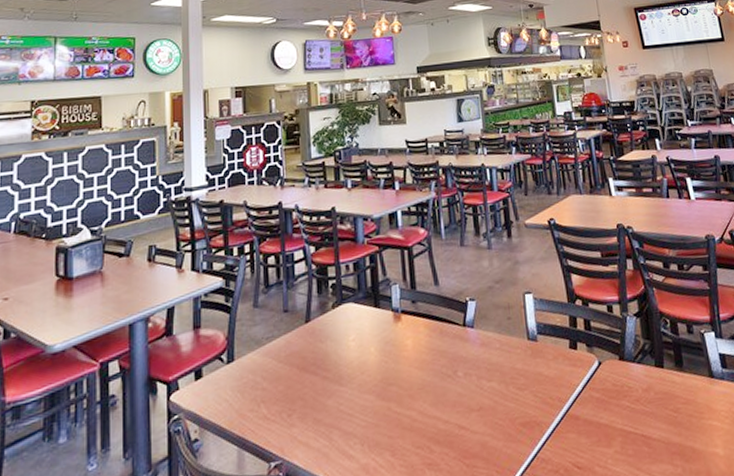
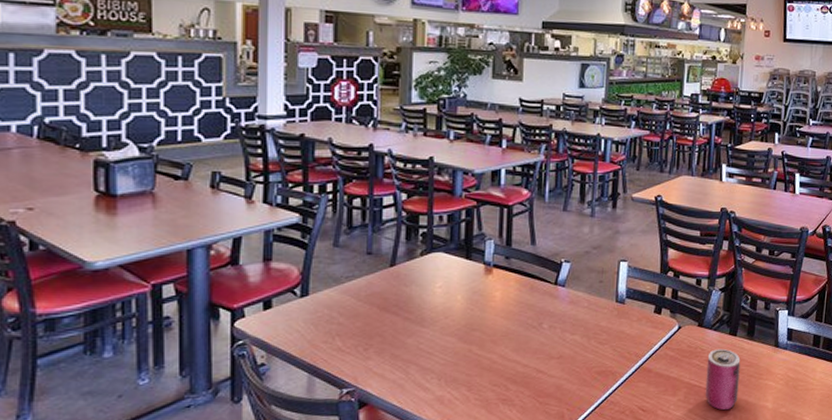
can: none [637,384,682,462] -> present [705,348,741,411]

